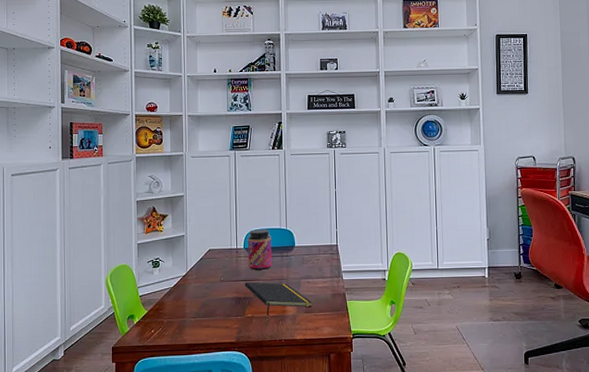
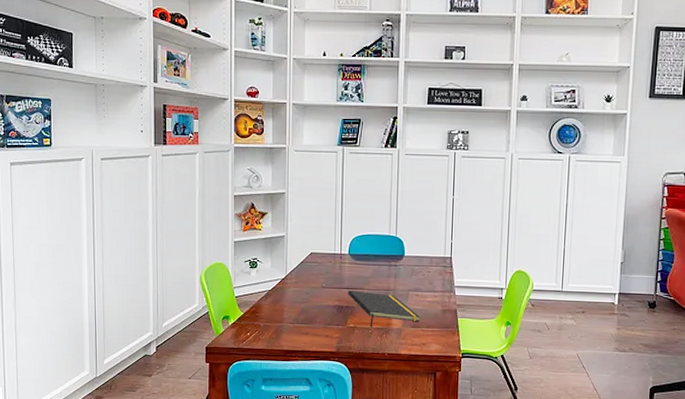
jar: present [248,229,272,270] -> none [353,234,379,279]

